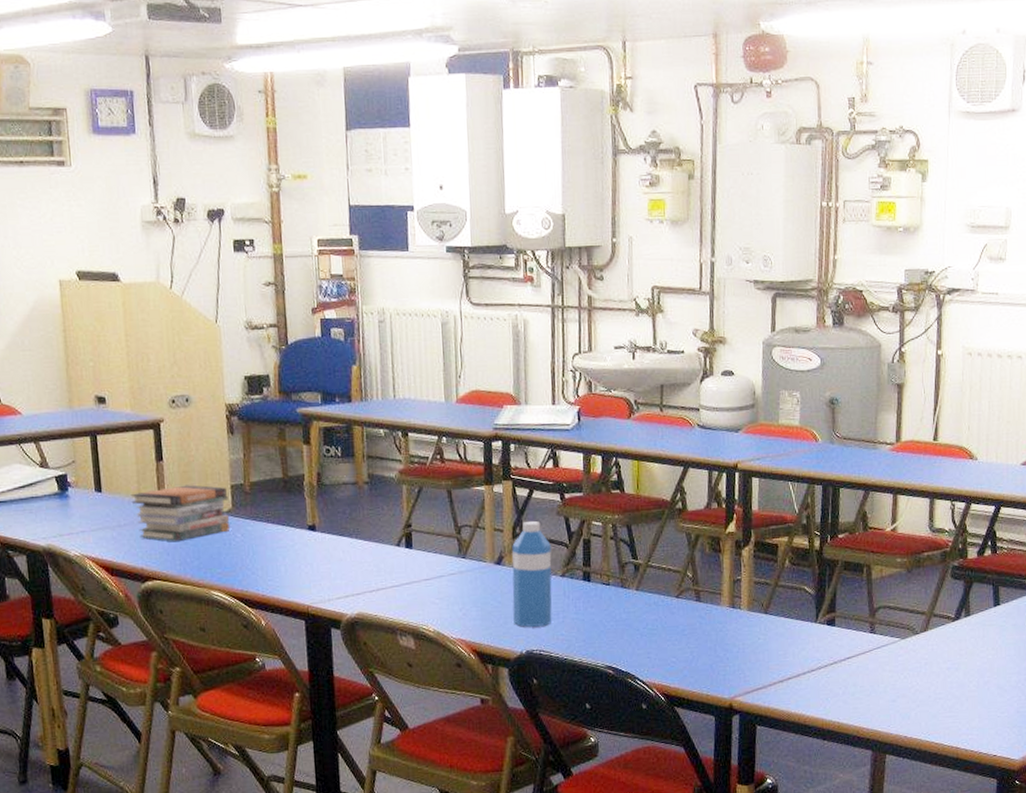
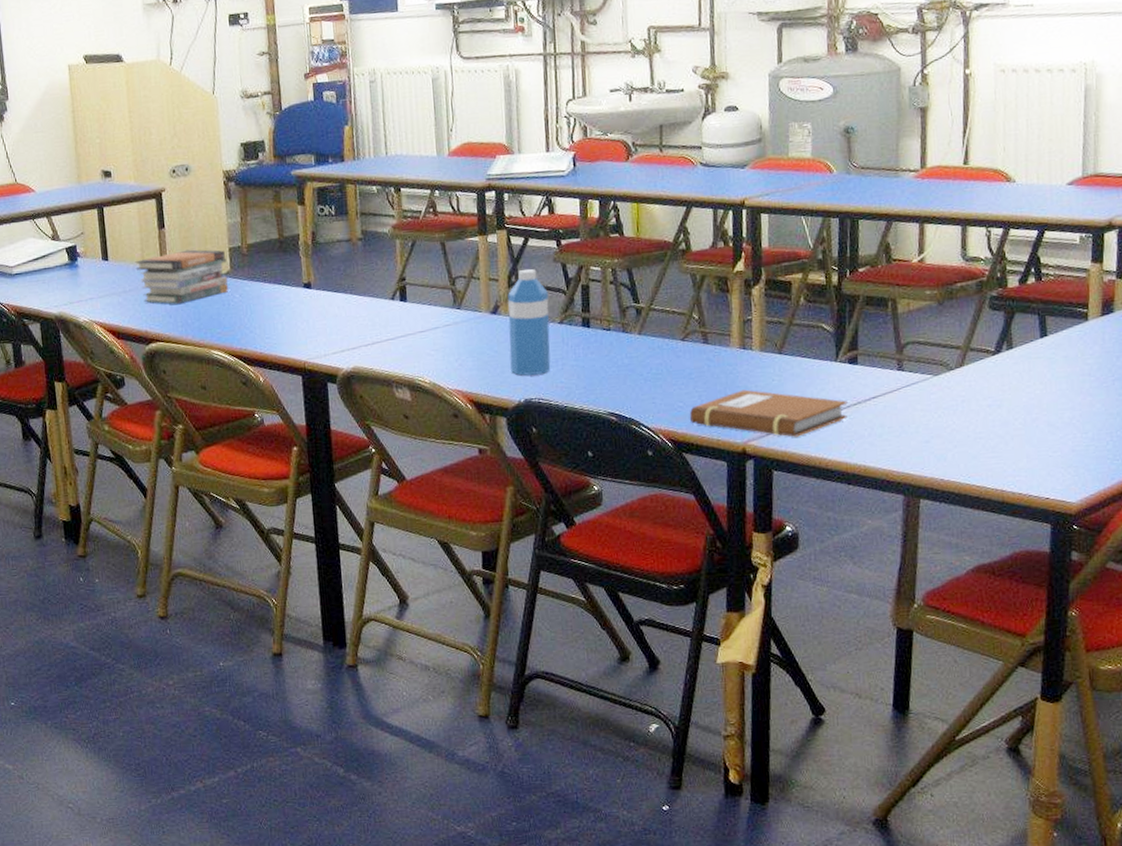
notebook: none [681,647,825,694] -> present [689,389,848,437]

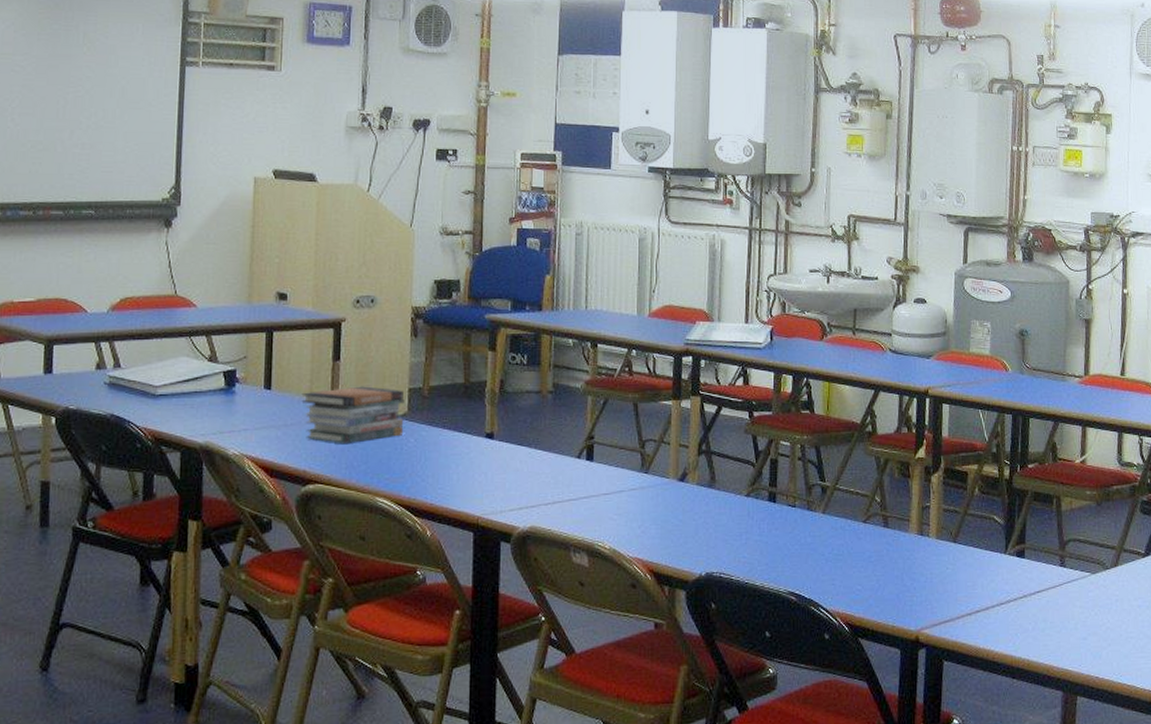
water bottle: present [508,268,551,376] -> none [694,437,737,548]
notebook: present [689,389,848,437] -> none [867,576,1015,627]

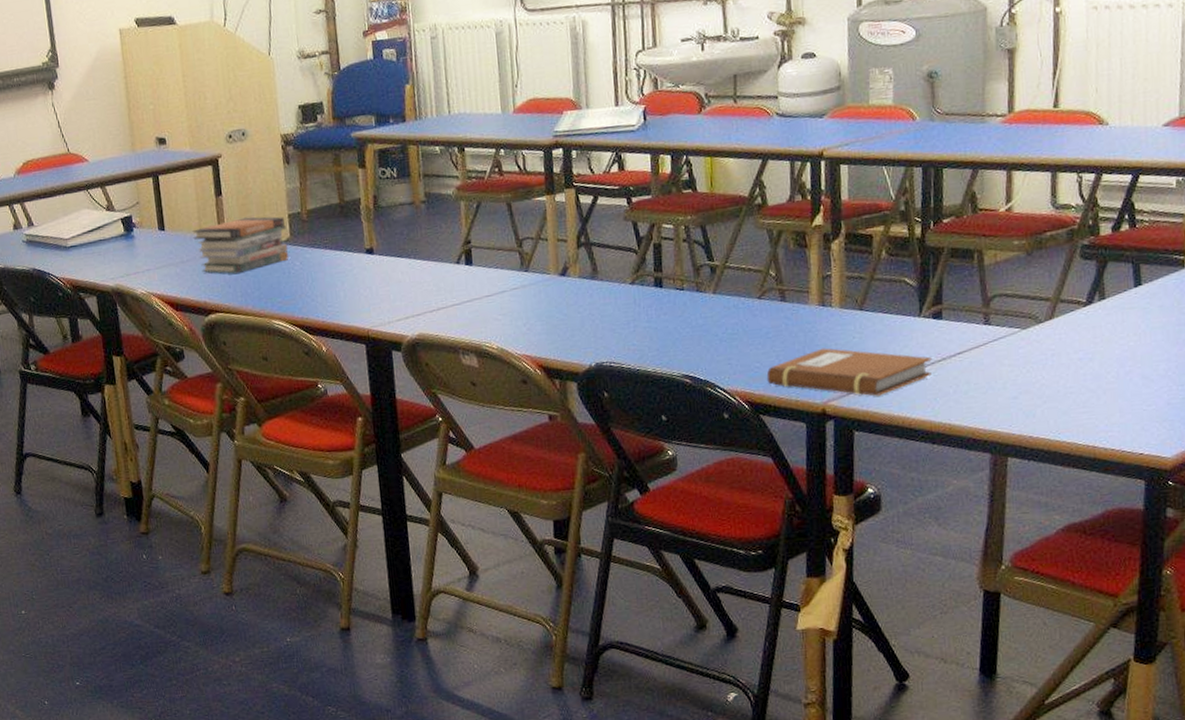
notebook: none [867,576,1015,627] -> present [766,348,932,396]

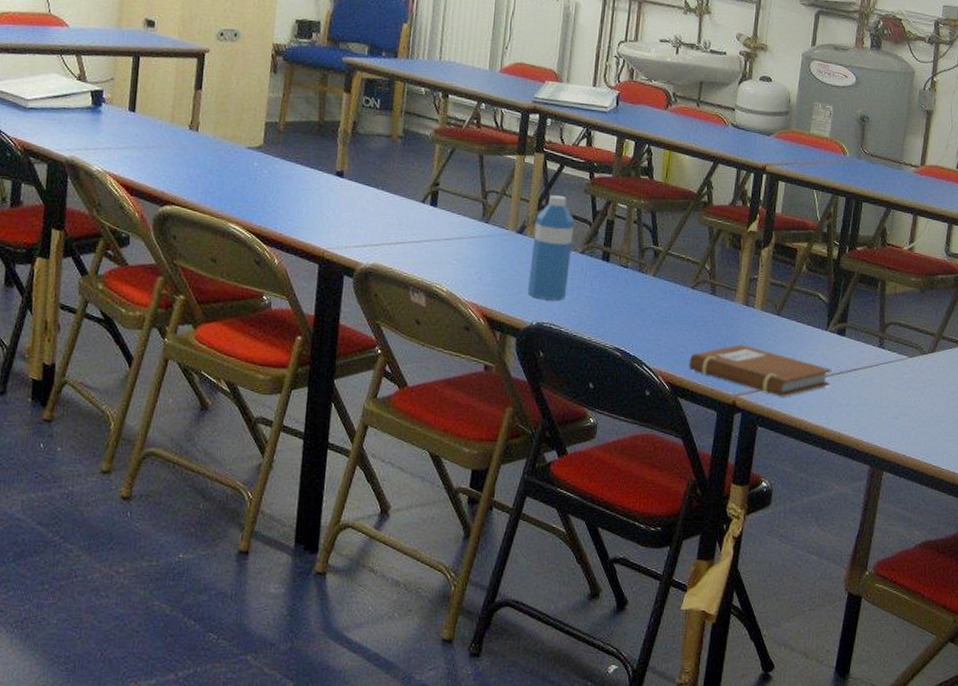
book stack: present [192,216,289,274] -> none [163,116,261,170]
water bottle: none [577,228,623,339] -> present [528,194,575,300]

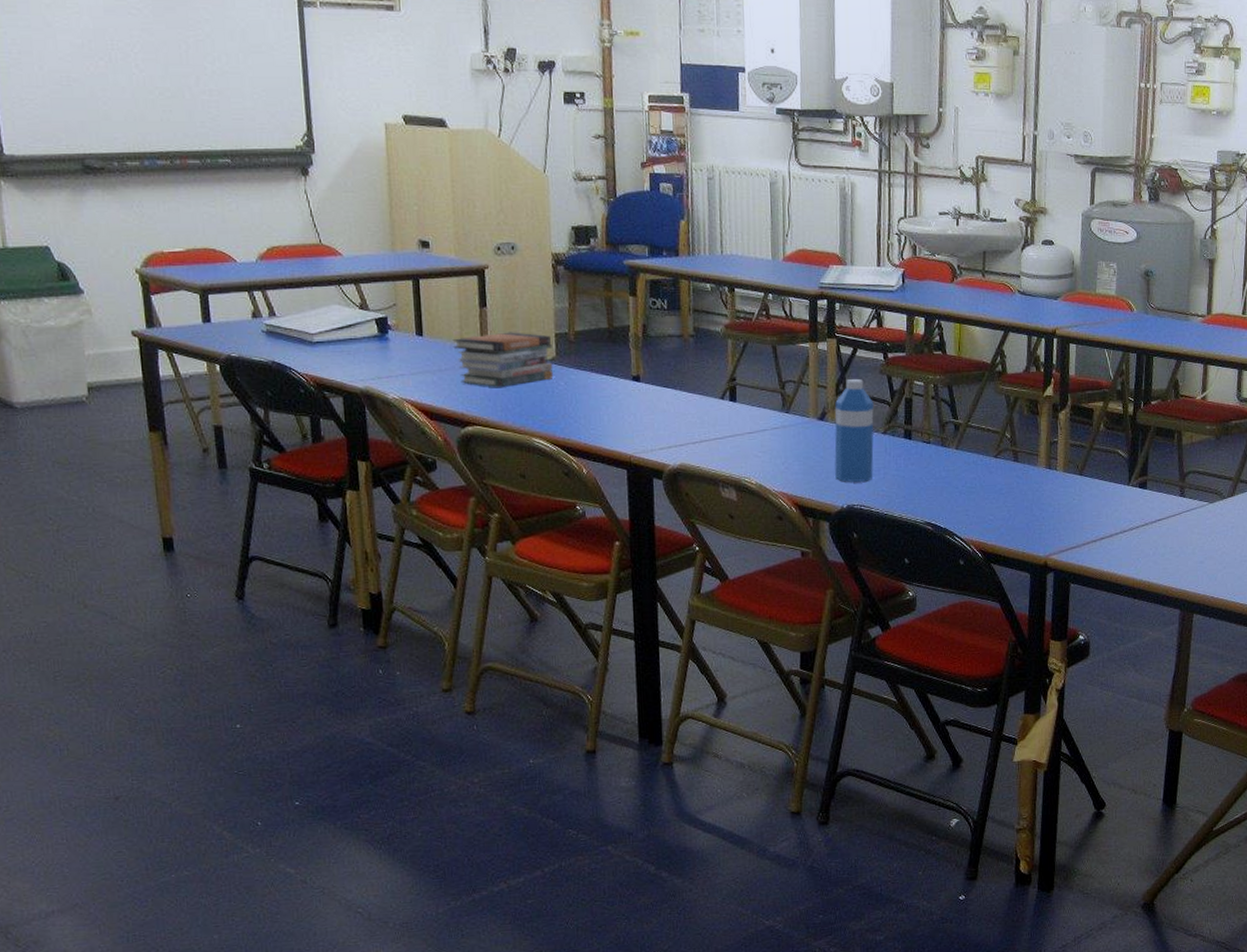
book stack: none [163,116,261,170] -> present [452,332,554,387]
notebook: present [688,344,832,397] -> none [998,506,1137,553]

